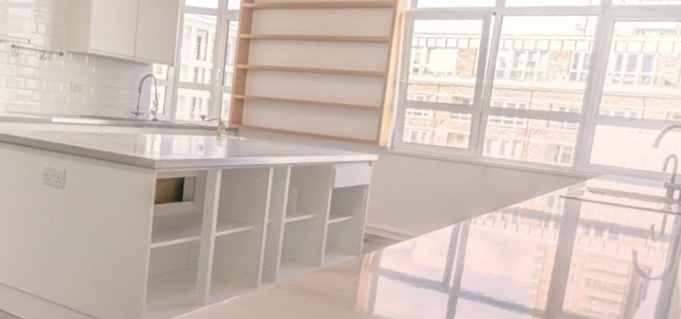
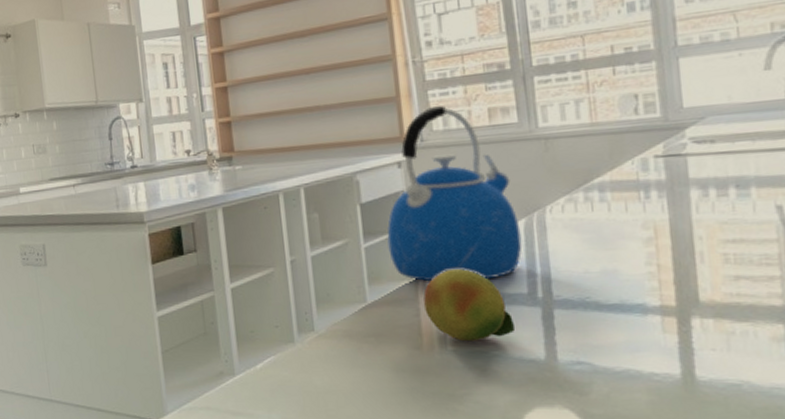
kettle: none [346,122,451,266] -> present [387,106,522,282]
fruit: none [363,252,427,312] -> present [423,268,514,342]

